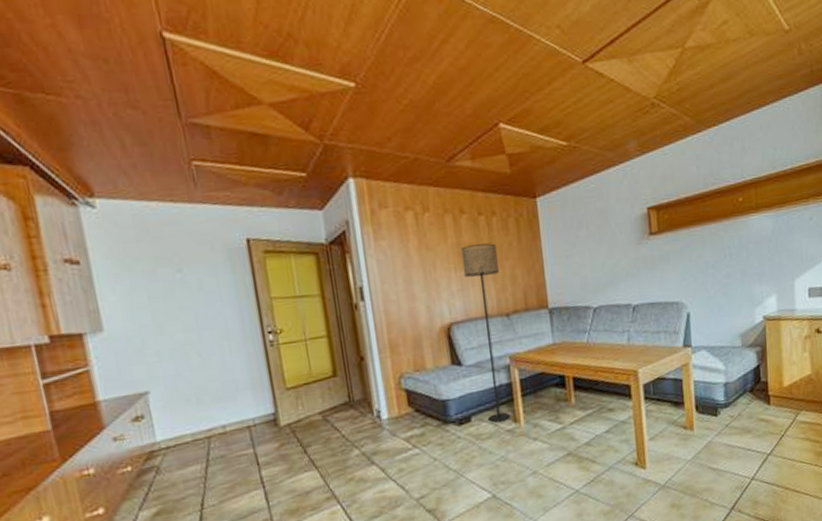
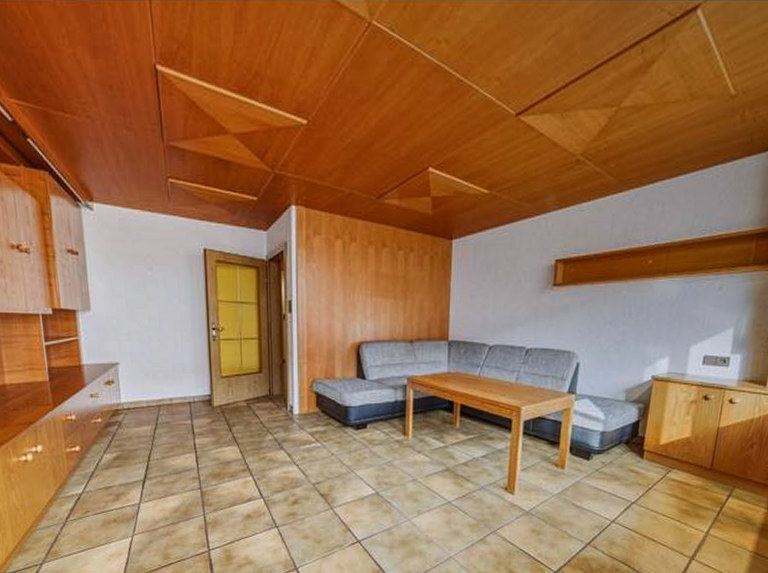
floor lamp: present [460,243,510,423] -> none [378,276,410,432]

